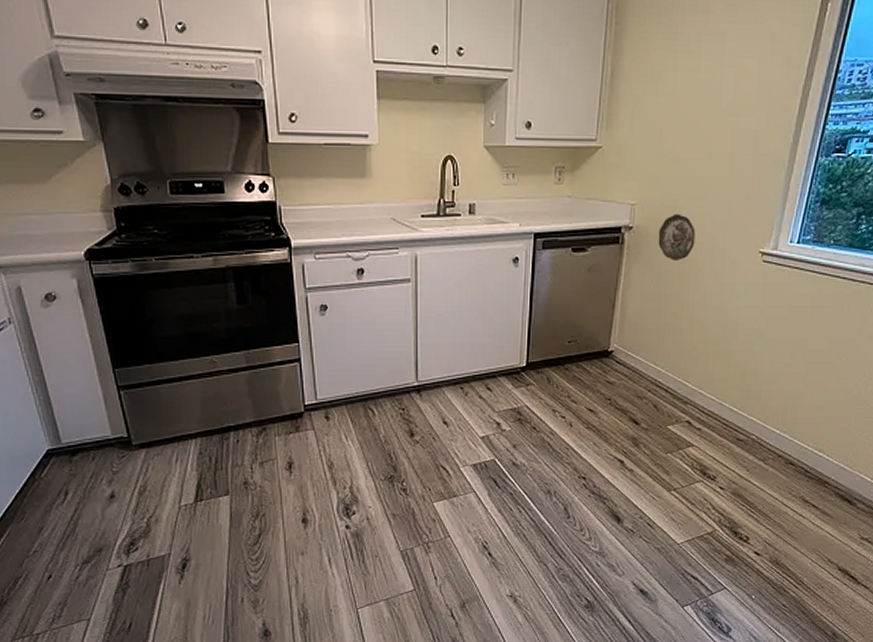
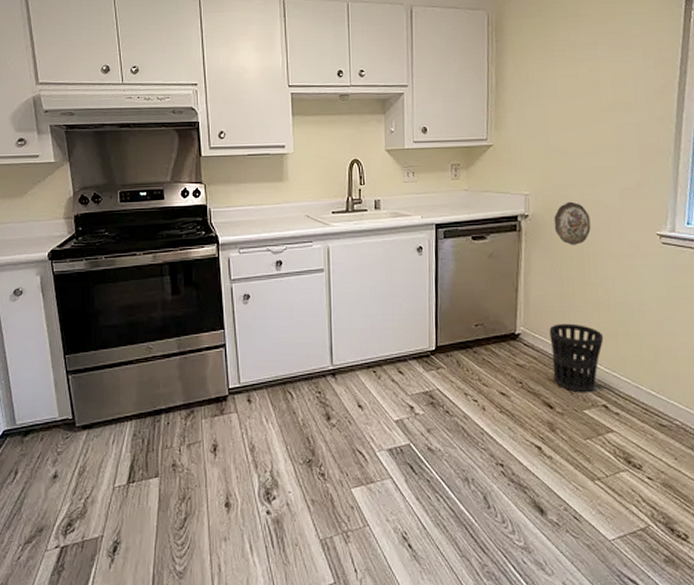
wastebasket: none [642,341,695,410] -> present [549,323,604,393]

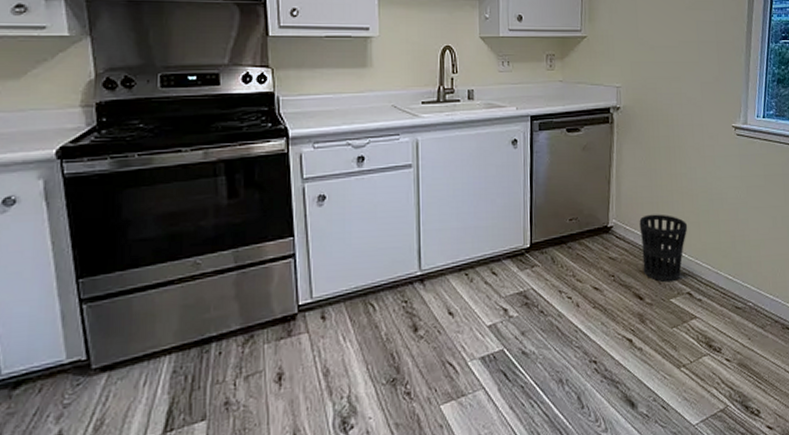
decorative plate: present [554,201,591,245] -> none [643,94,676,137]

